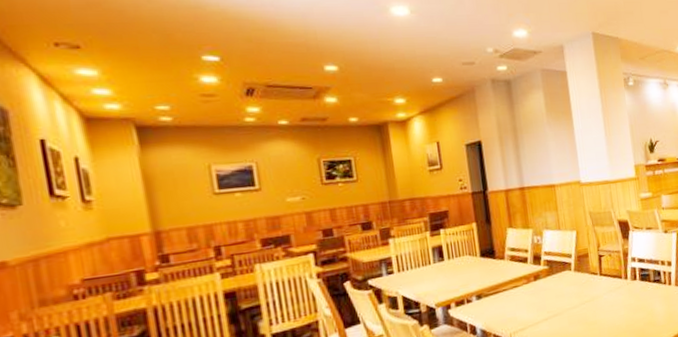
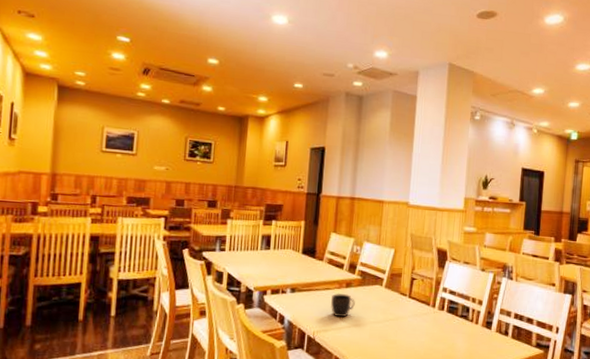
mug: none [521,287,548,313] -> present [331,293,355,318]

